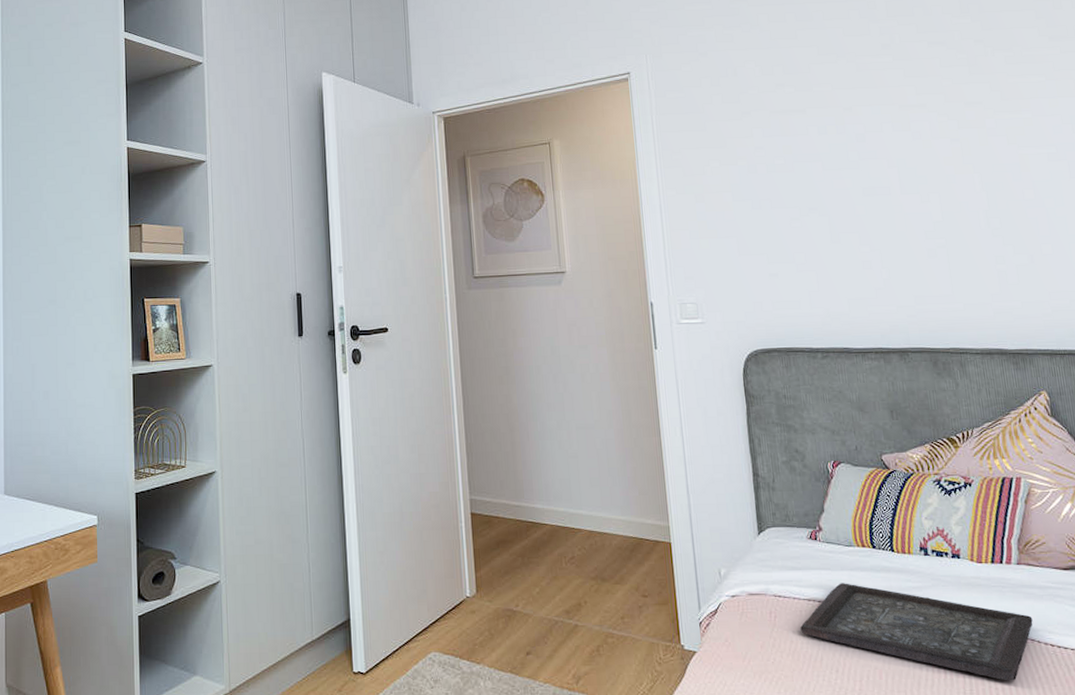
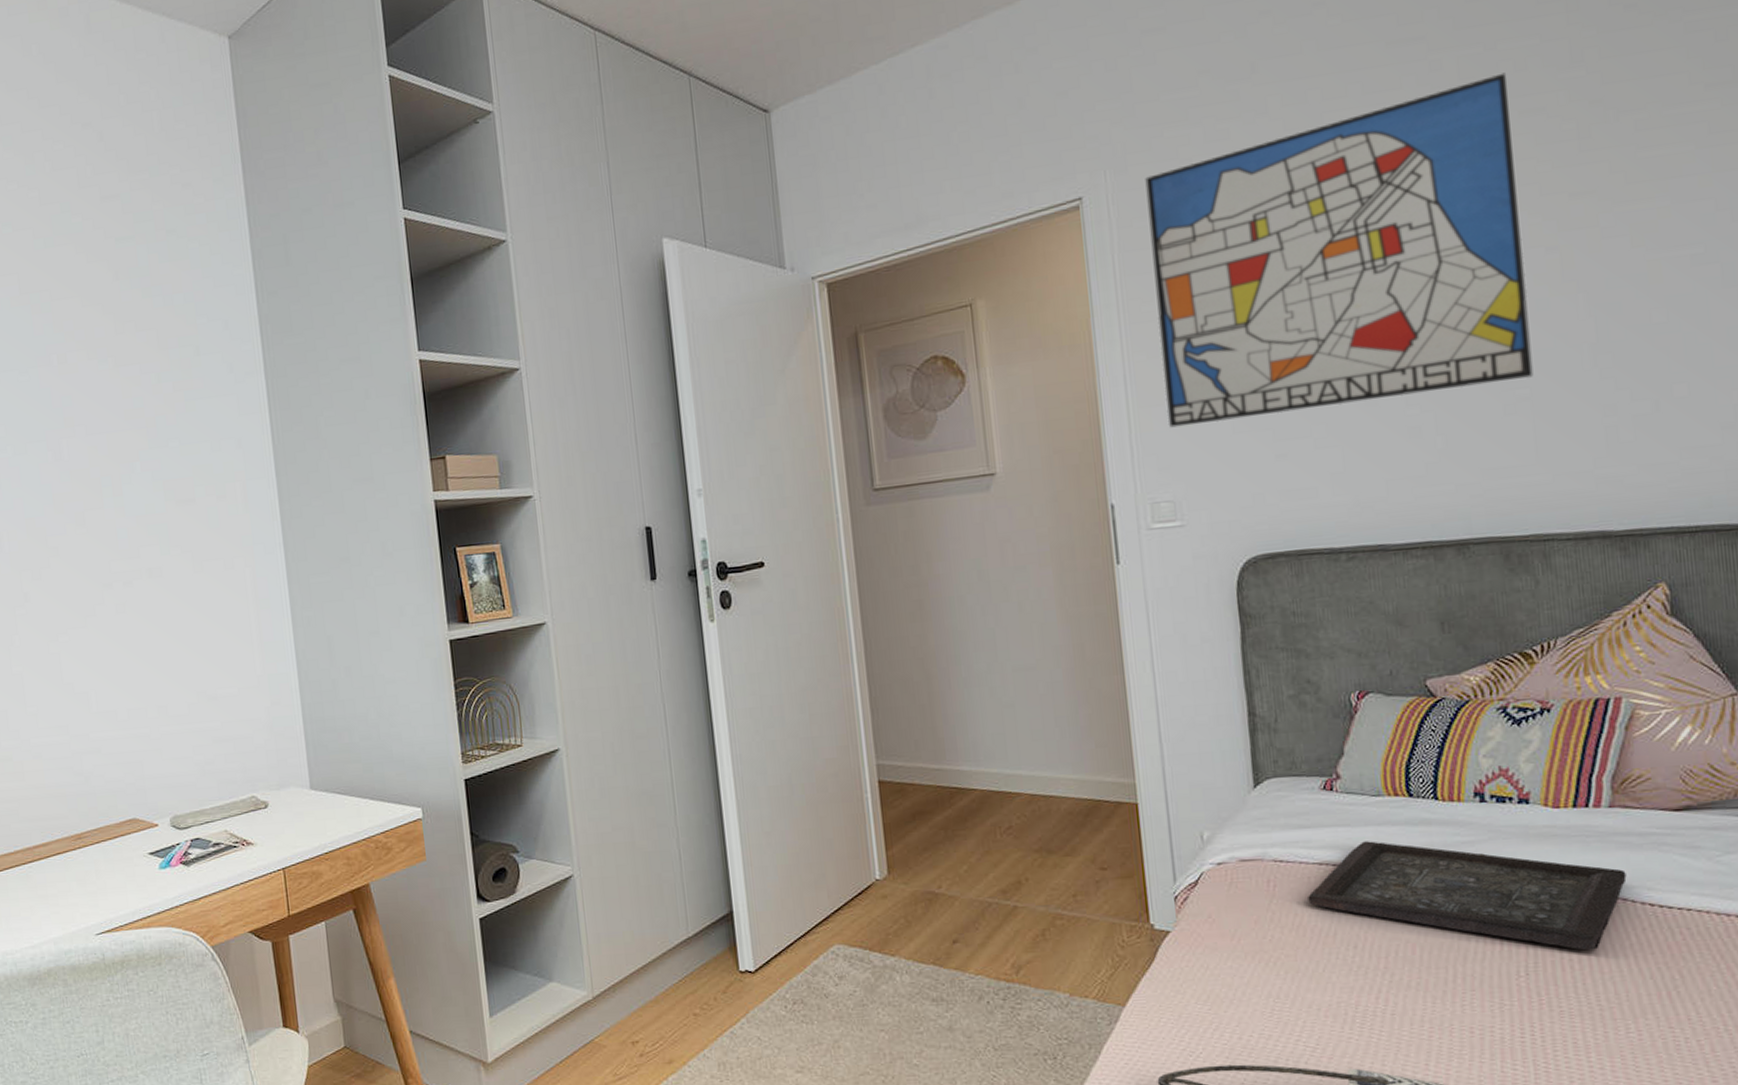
wall art: none [674,15,947,247] -> present [1145,72,1534,428]

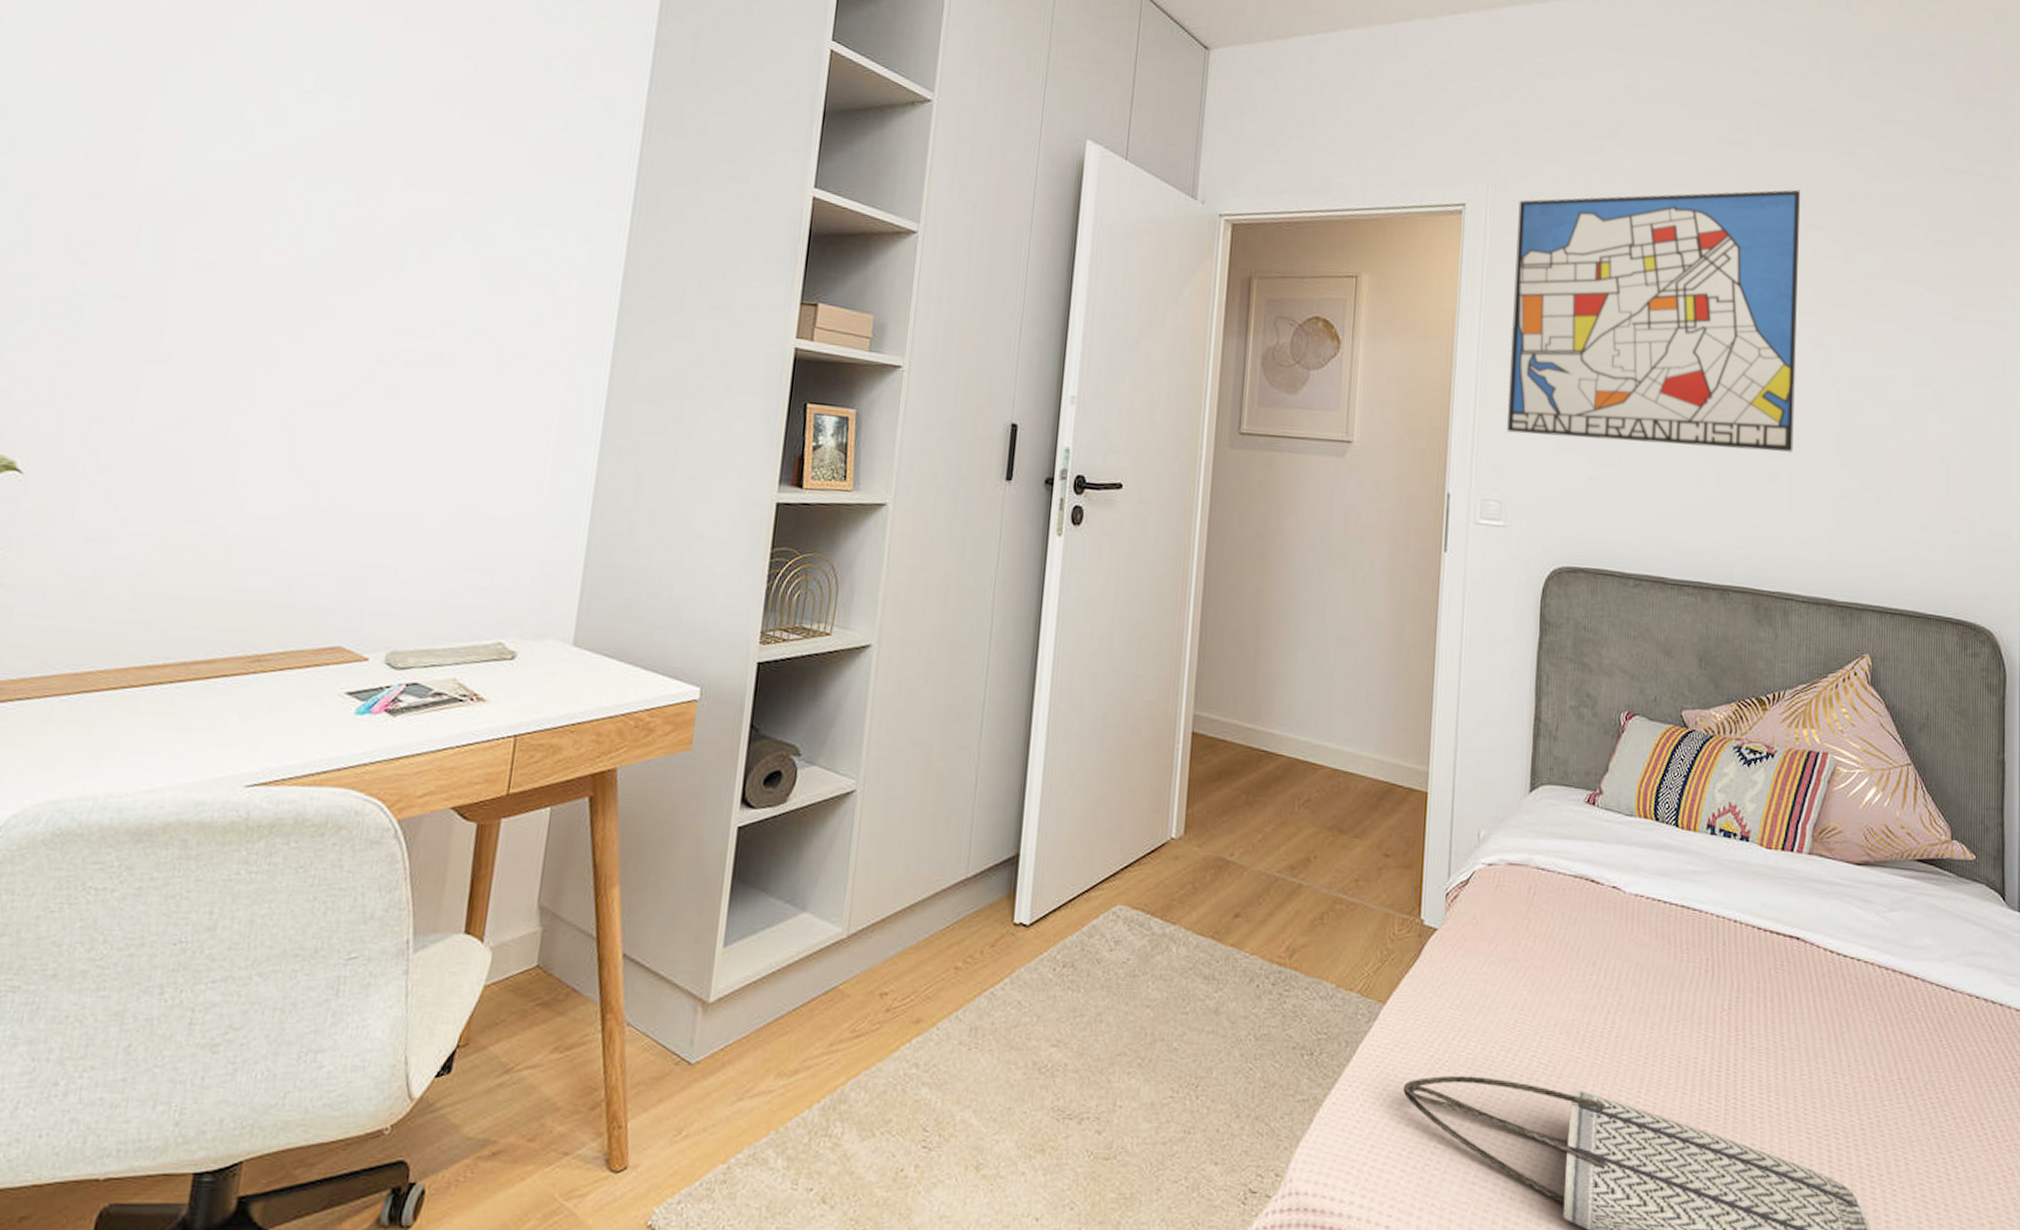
tray: present [1308,841,1627,951] -> none [1561,859,1815,990]

